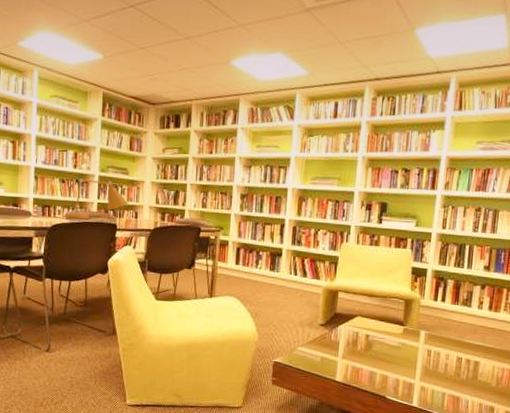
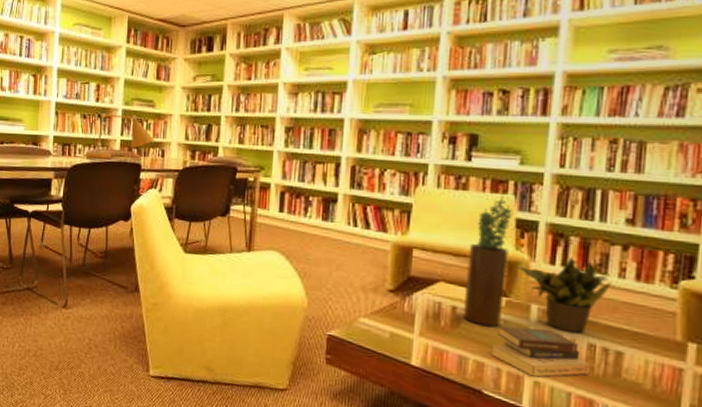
vase: none [373,249,409,349] -> present [462,194,512,327]
books: none [392,347,459,384] -> present [491,325,591,377]
potted plant: none [411,295,473,350] -> present [517,257,611,333]

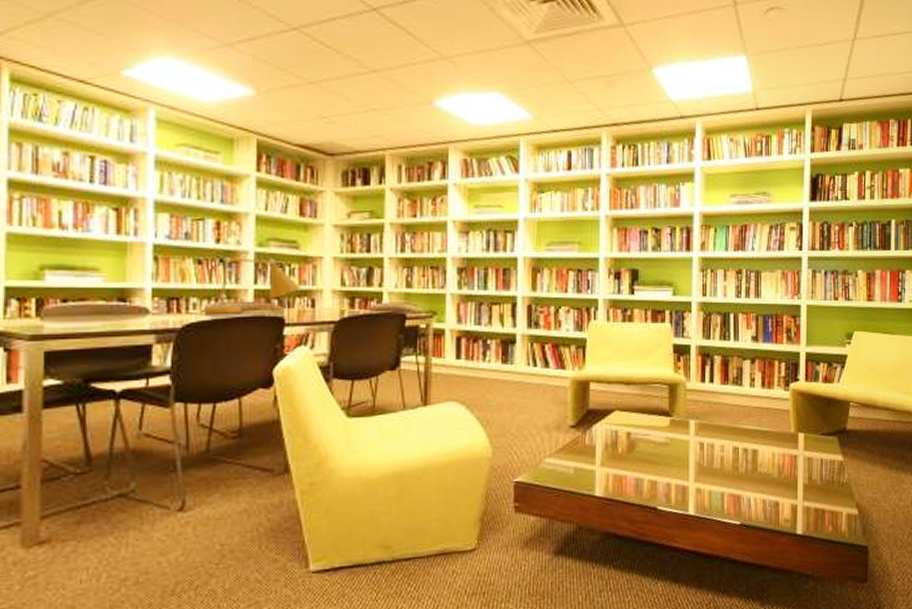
vase: present [462,194,512,327] -> none [636,323,670,447]
books: present [491,325,591,377] -> none [661,440,736,485]
potted plant: present [517,257,611,333] -> none [677,374,746,440]

